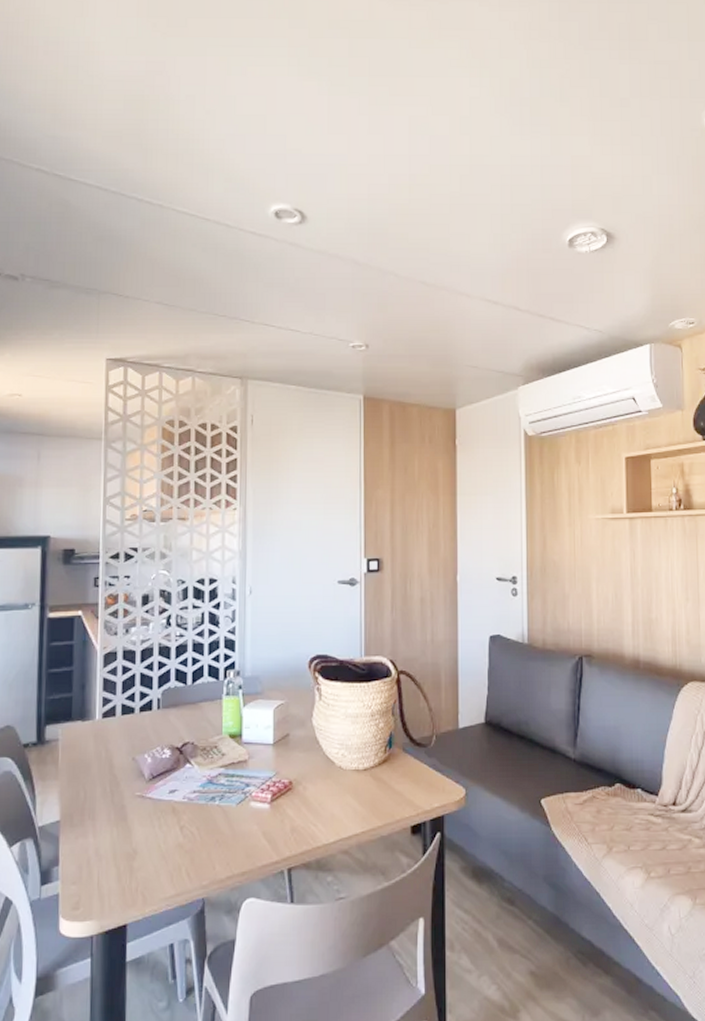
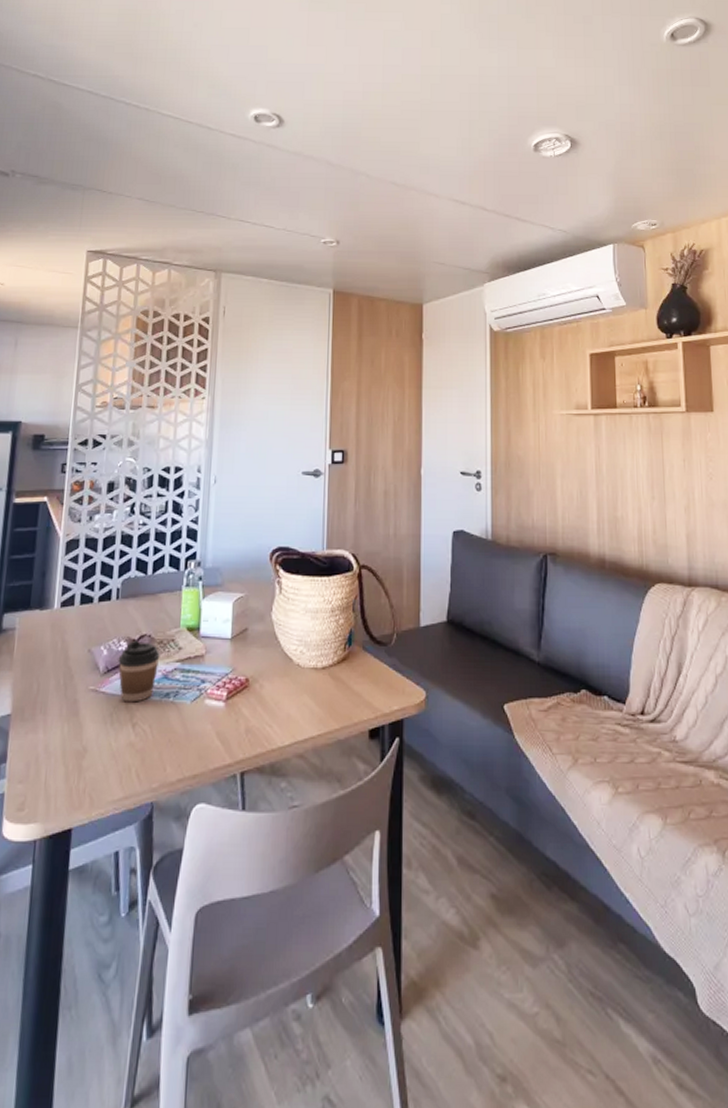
coffee cup: none [162,747,204,807] -> present [118,640,160,703]

